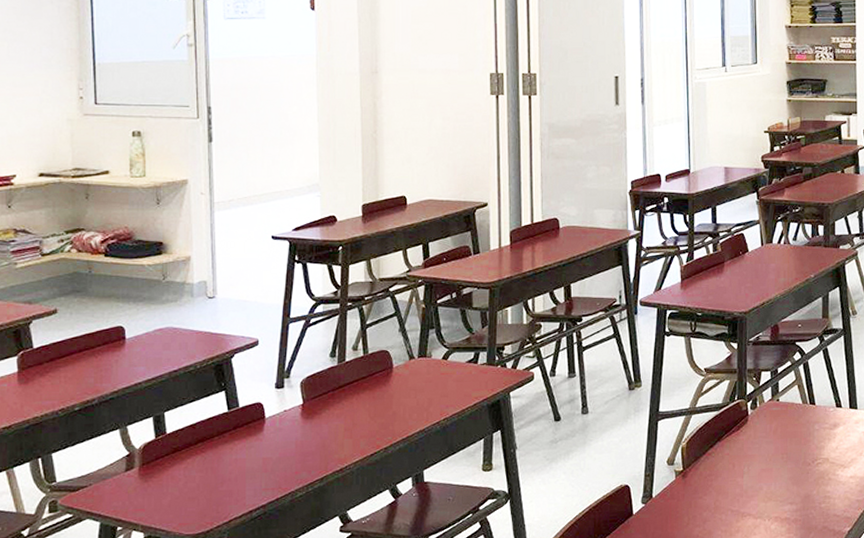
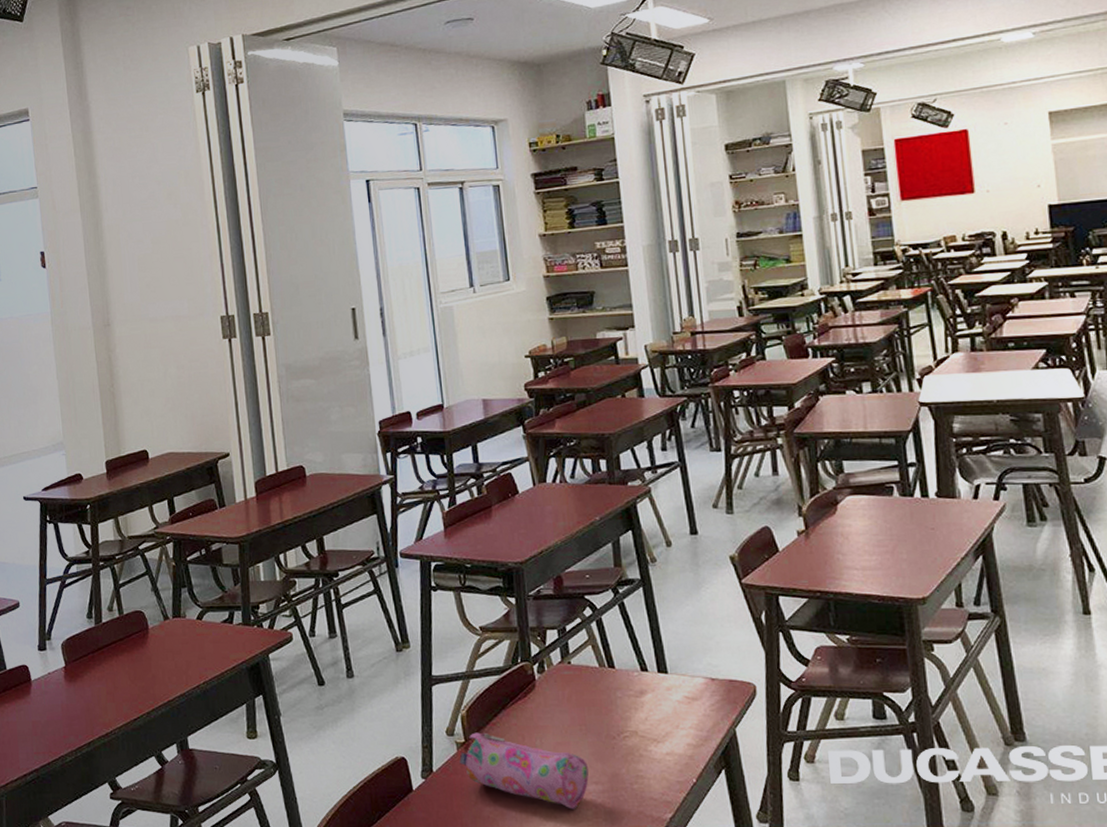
pencil case: none [676,461,787,527] -> present [459,732,589,809]

